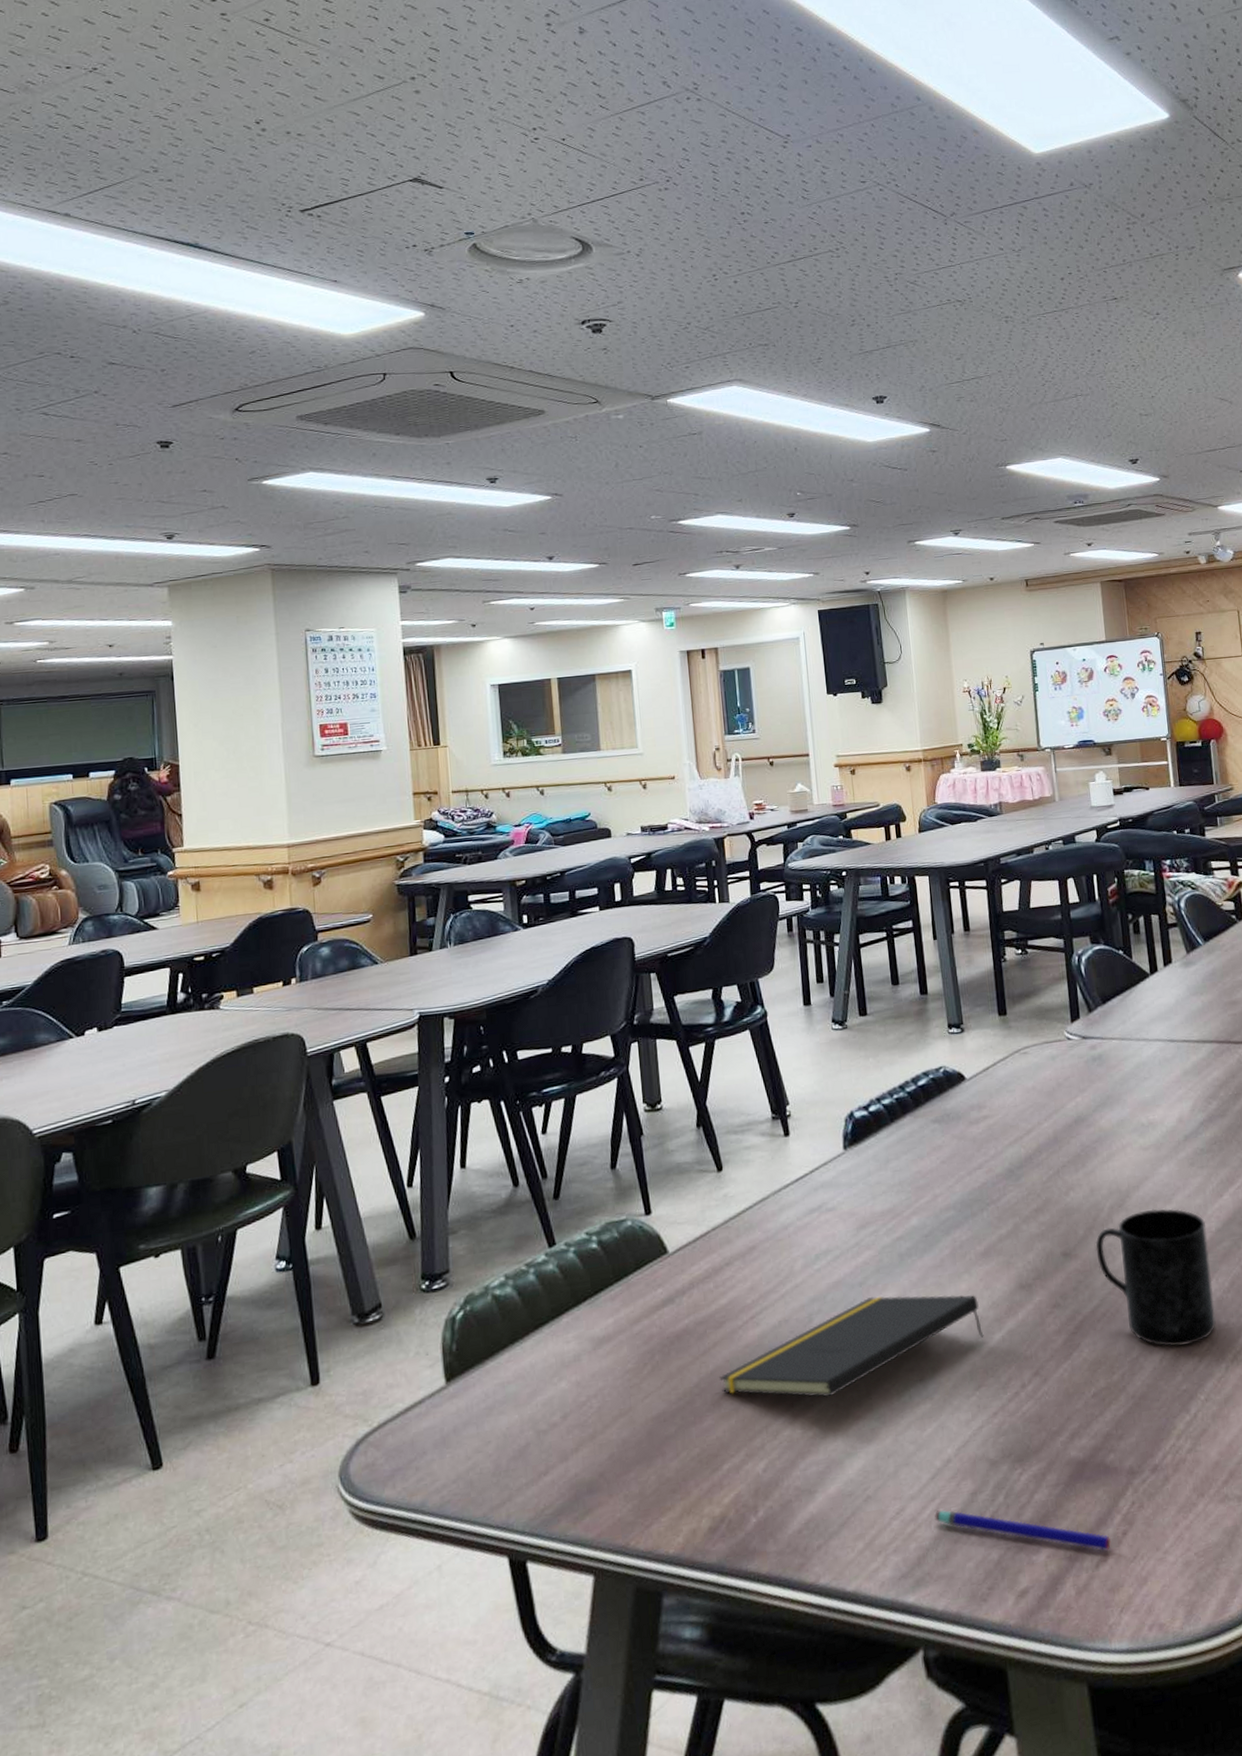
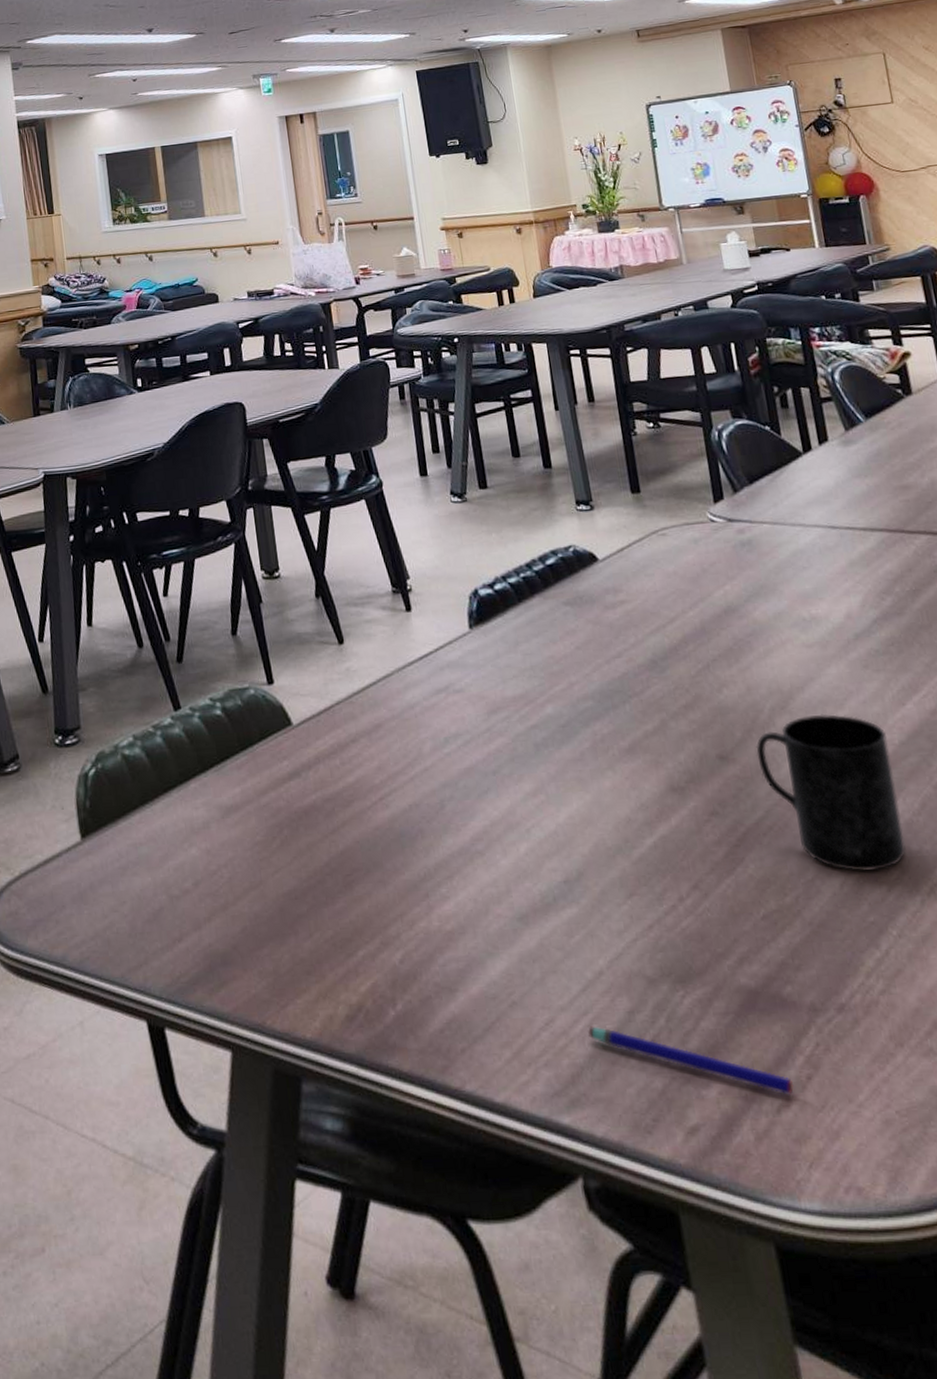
notepad: present [719,1295,984,1397] -> none [350,787,633,891]

